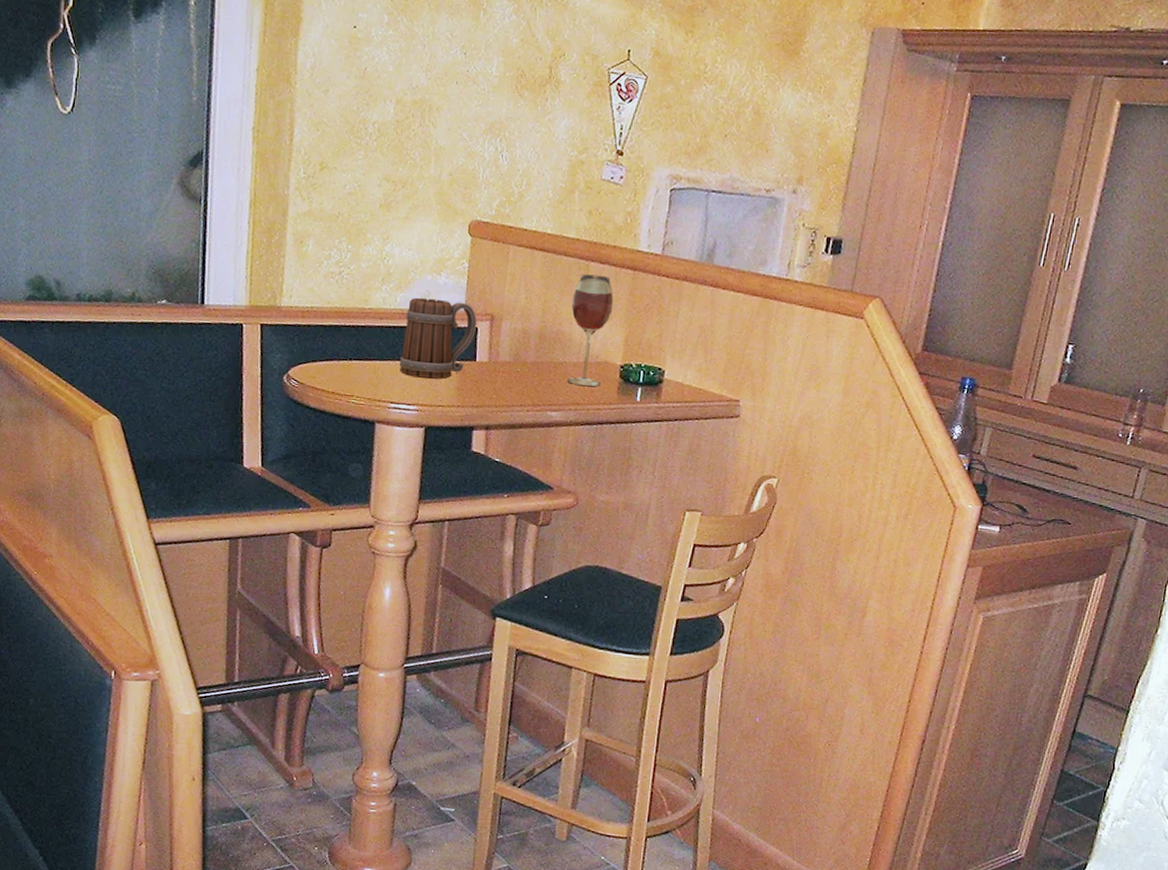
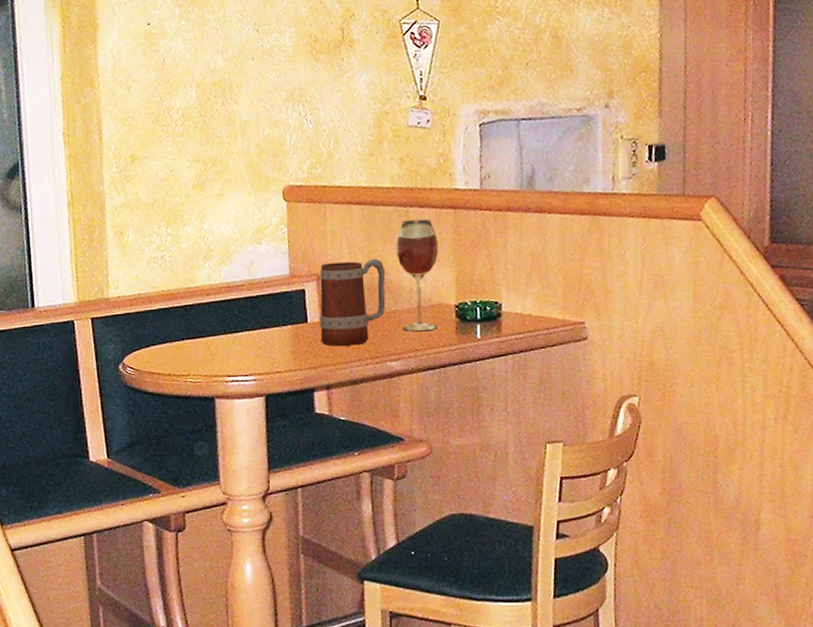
beer mug: present [399,297,477,380] -> none [231,267,304,349]
beer mug: none [486,304,559,391] -> present [319,258,386,346]

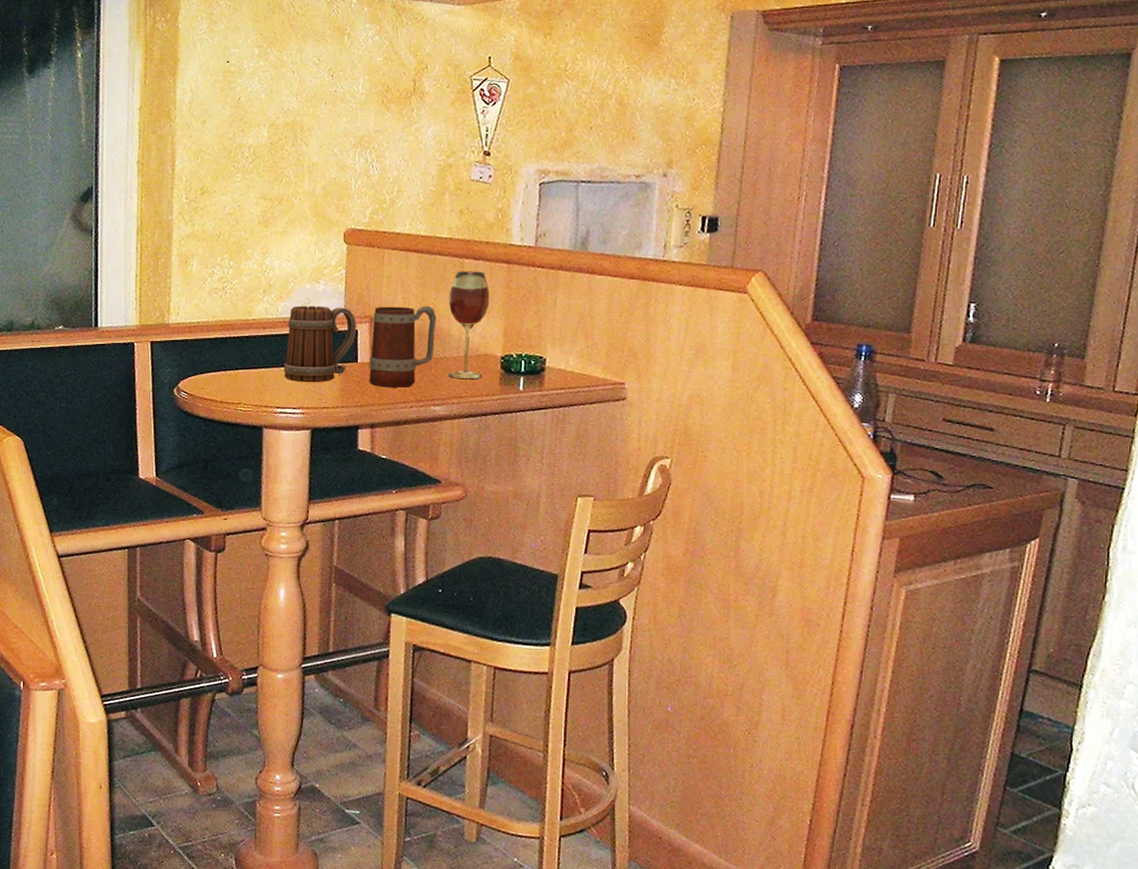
beer mug: none [231,267,304,349] -> present [283,305,356,383]

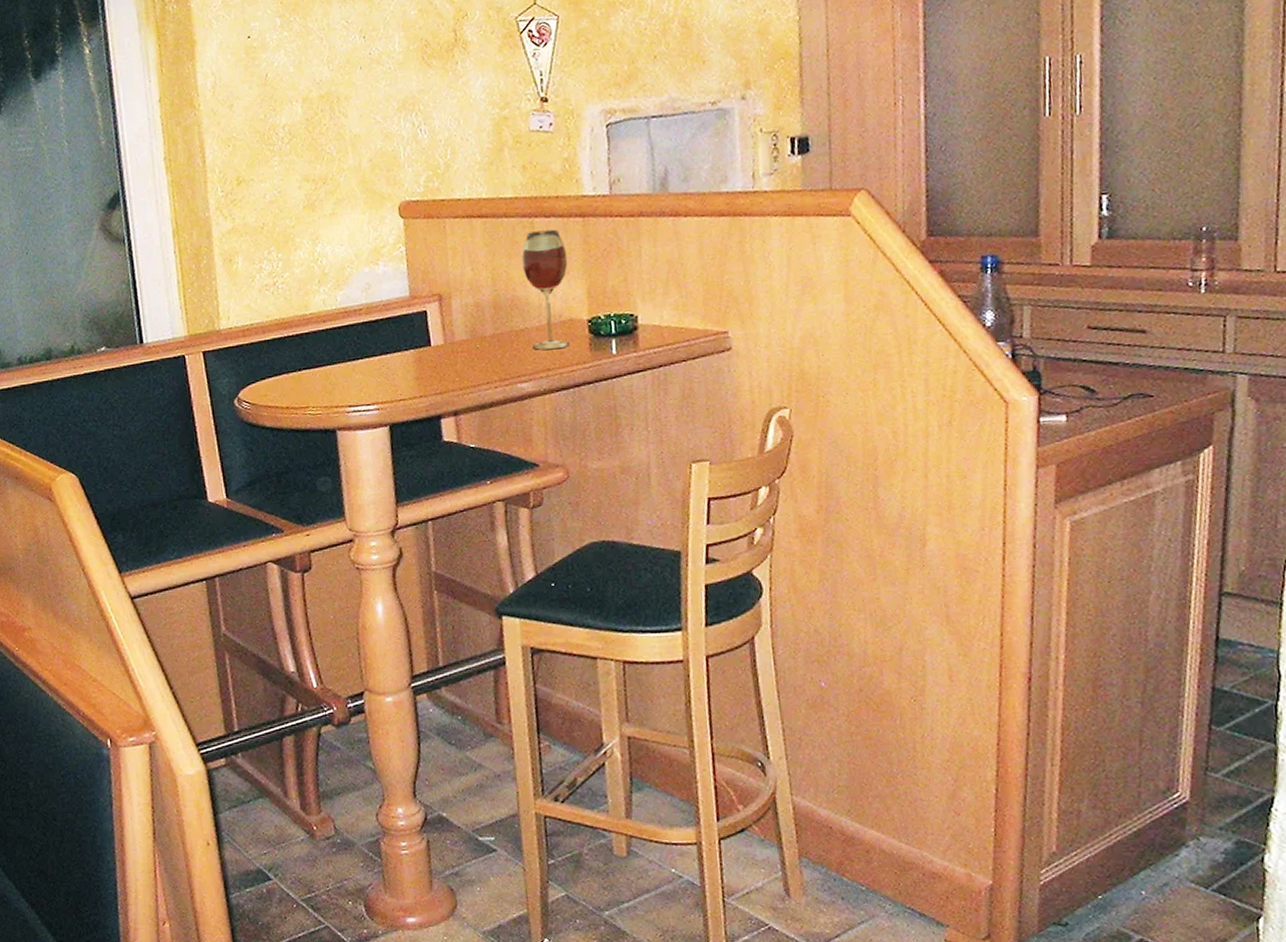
beer mug: present [283,305,356,383] -> none [349,287,426,376]
beer mug: present [369,305,437,387] -> none [441,274,514,370]

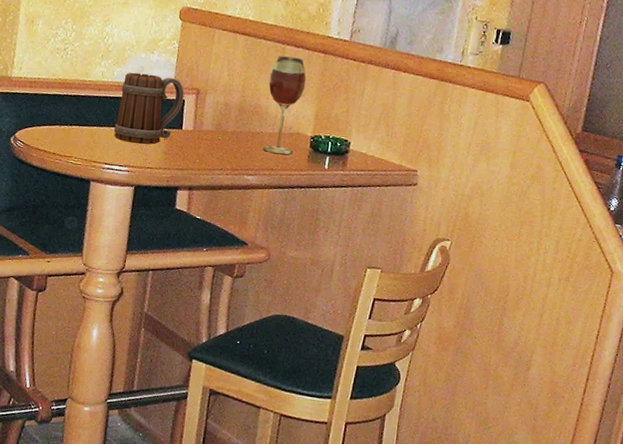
beer mug: none [349,287,426,376] -> present [113,72,184,145]

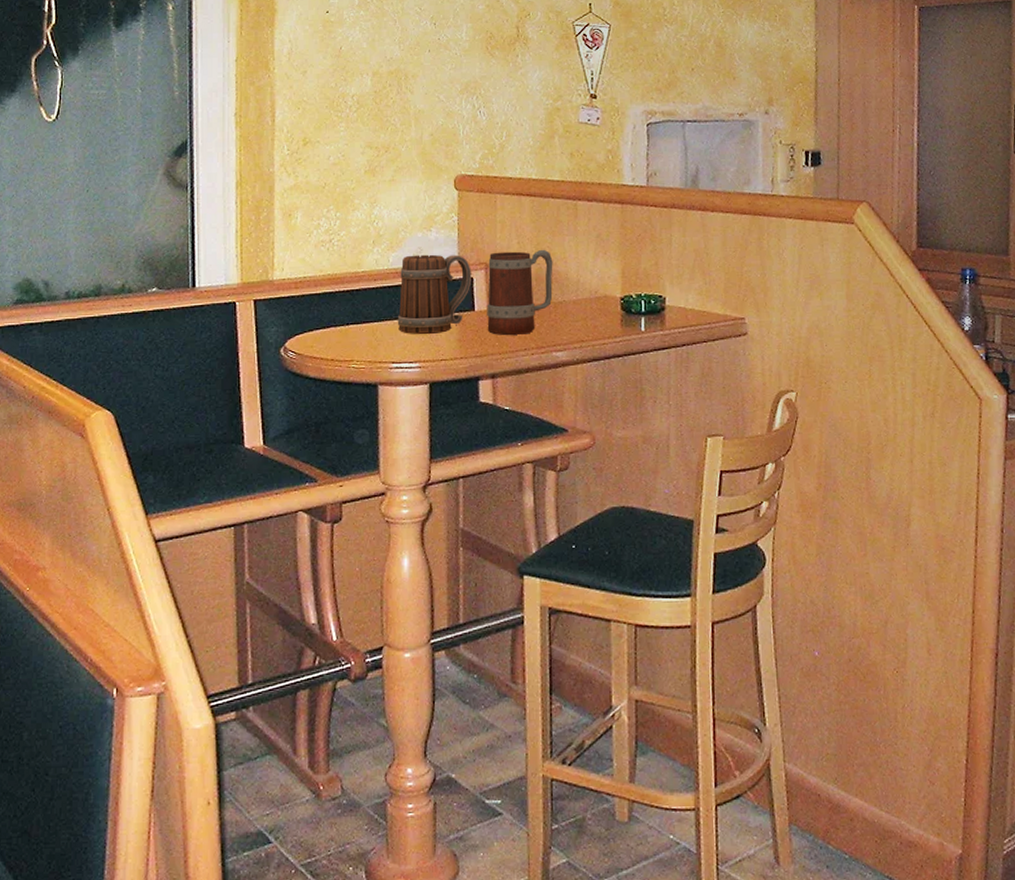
beer mug: none [191,80,257,156] -> present [487,249,553,335]
wineglass: present [263,56,307,155] -> none [564,212,606,323]

